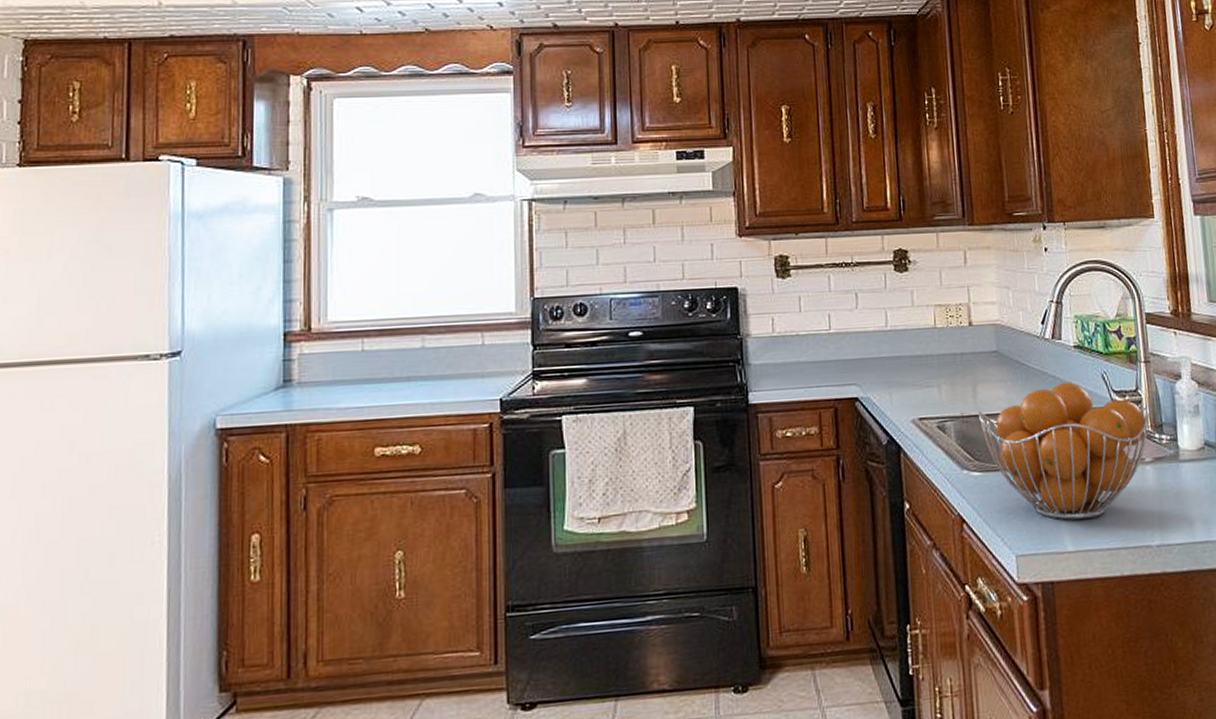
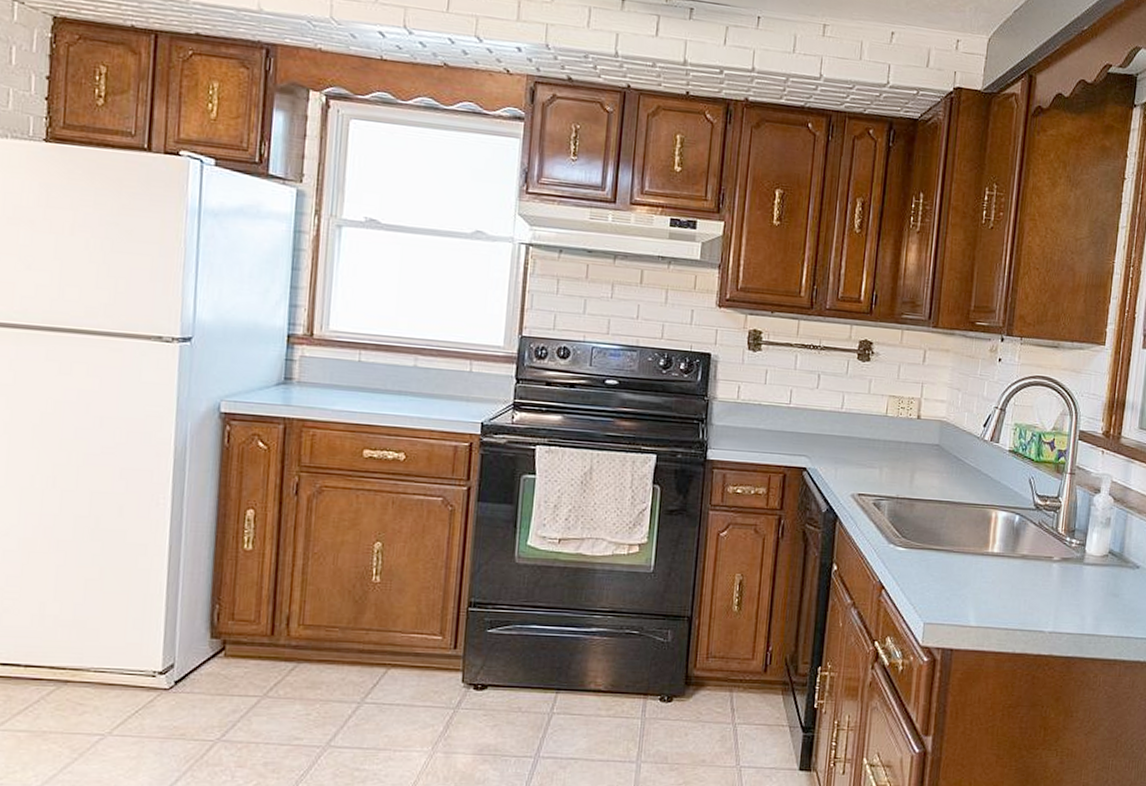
fruit basket: present [978,382,1150,520] -> none [911,481,1065,601]

